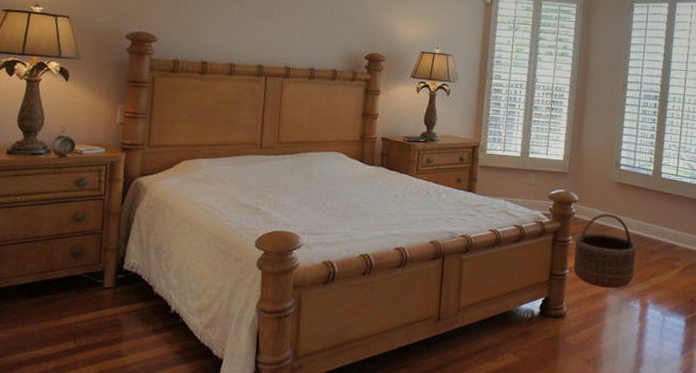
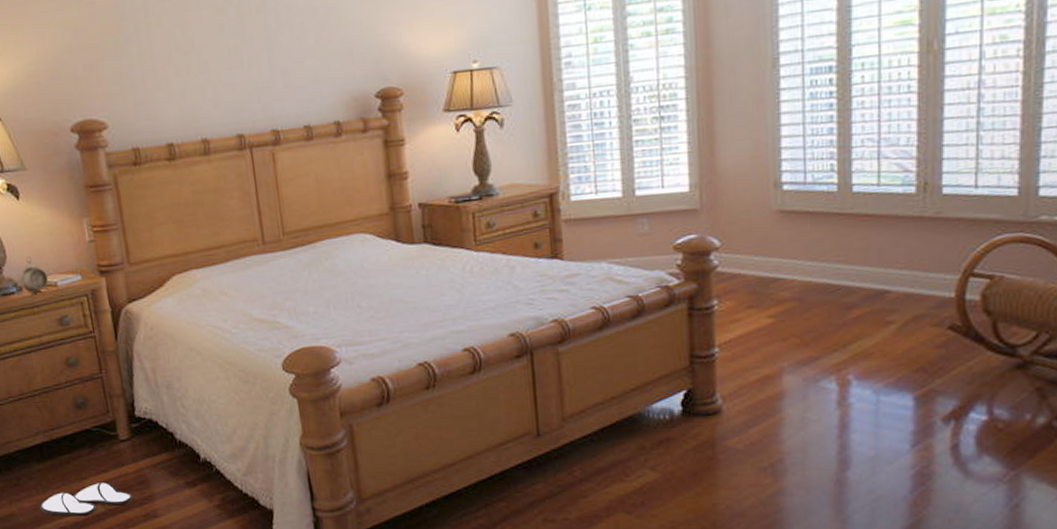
slippers: none [15,321,104,350] -> present [39,481,133,517]
basket: present [573,213,637,289] -> none [722,258,824,367]

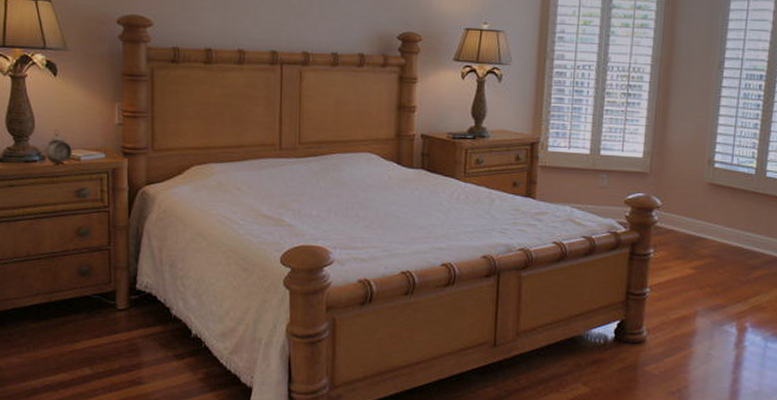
slippers: present [39,481,133,517] -> none [27,346,122,377]

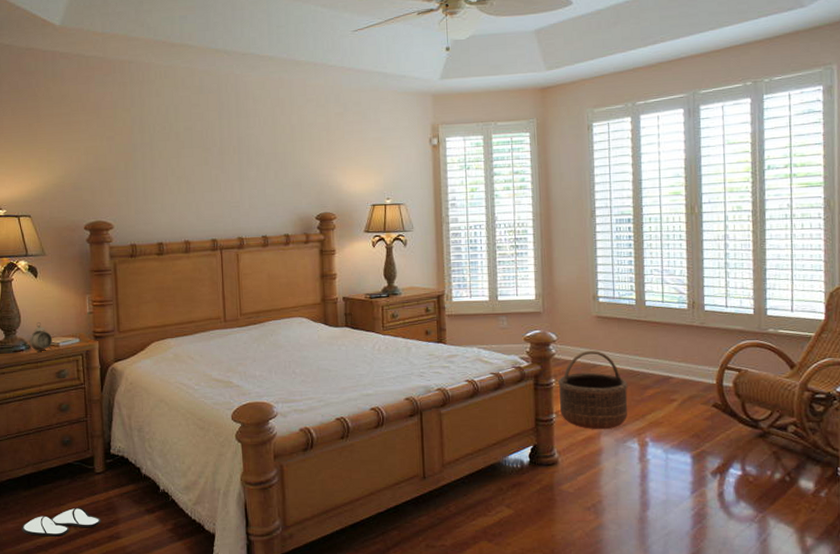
slippers: none [27,346,122,377] -> present [21,507,101,537]
basket: none [654,220,735,310] -> present [558,350,628,430]

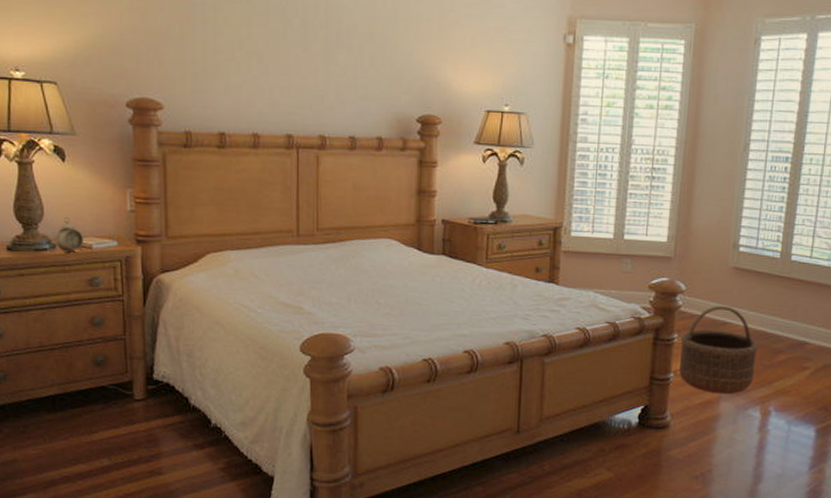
slippers: present [21,507,101,537] -> none [44,436,140,468]

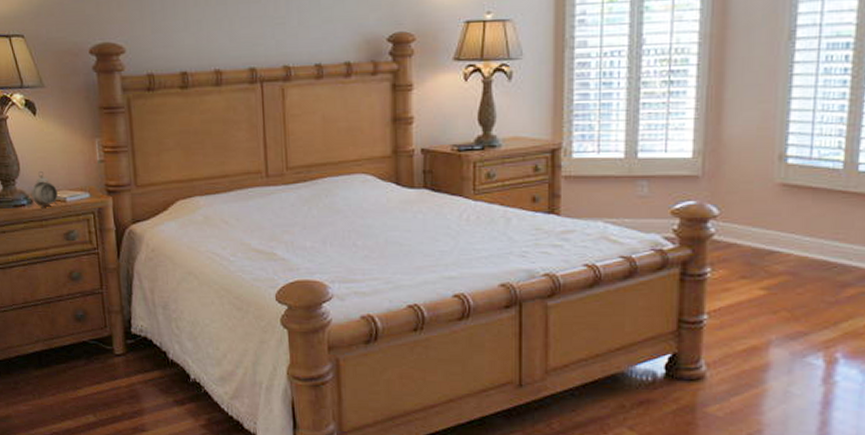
basket: present [678,305,759,395] -> none [713,230,818,339]

